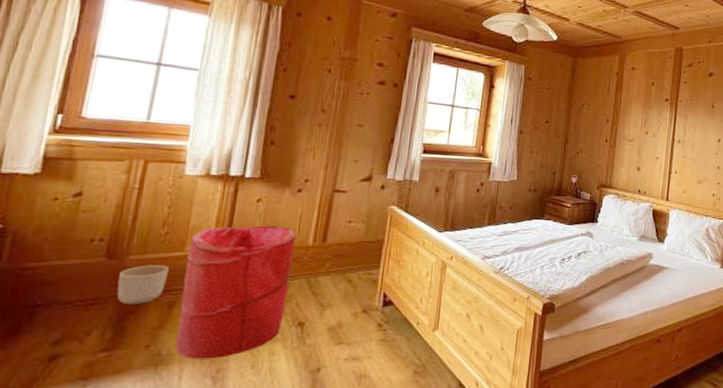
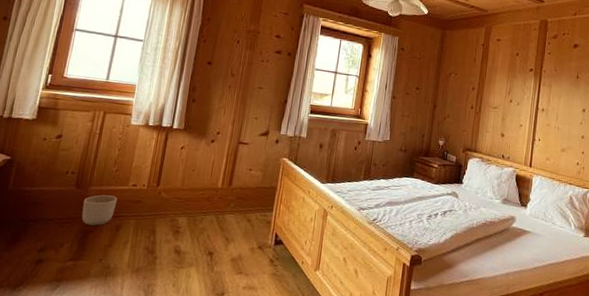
laundry hamper: present [175,225,296,359] -> none [119,168,209,275]

